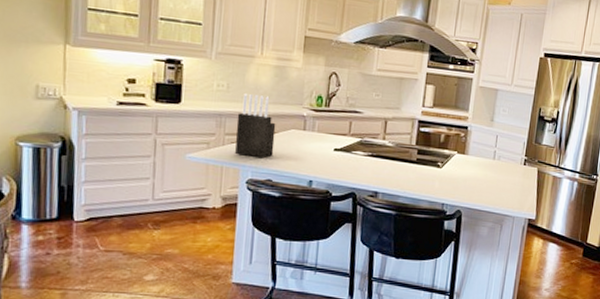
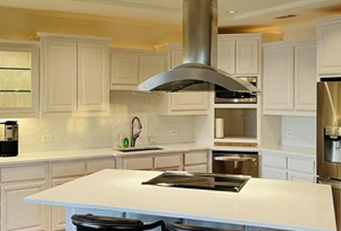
knife block: present [235,92,276,159] -> none [60,142,92,196]

